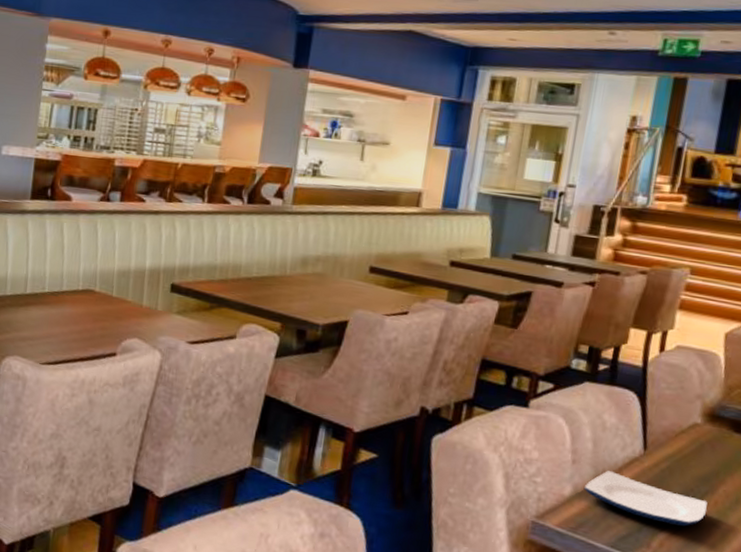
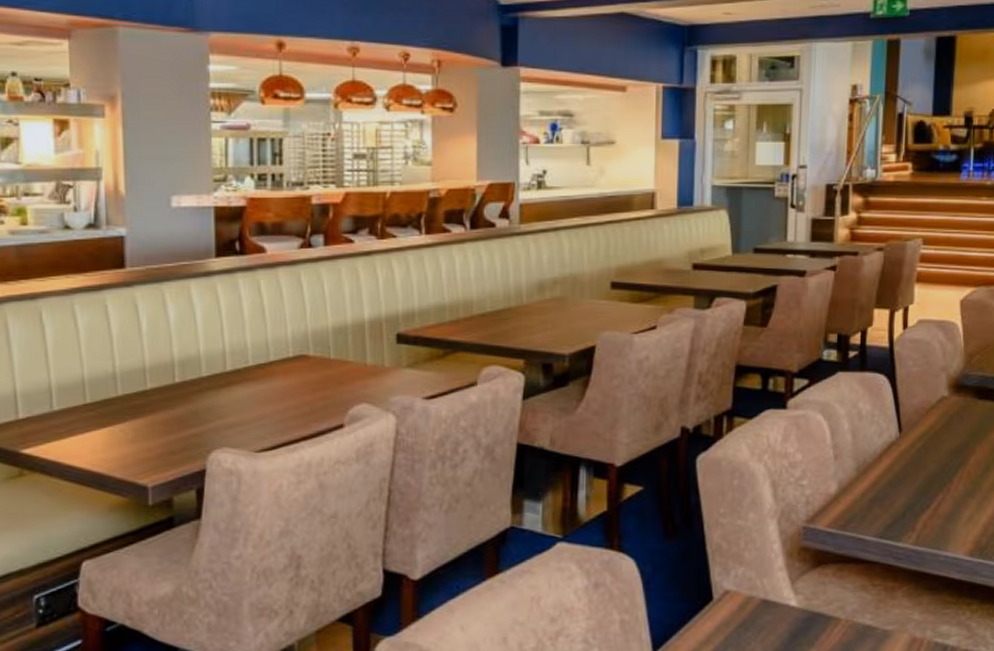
plate: present [583,471,707,527] -> none [848,460,961,503]

